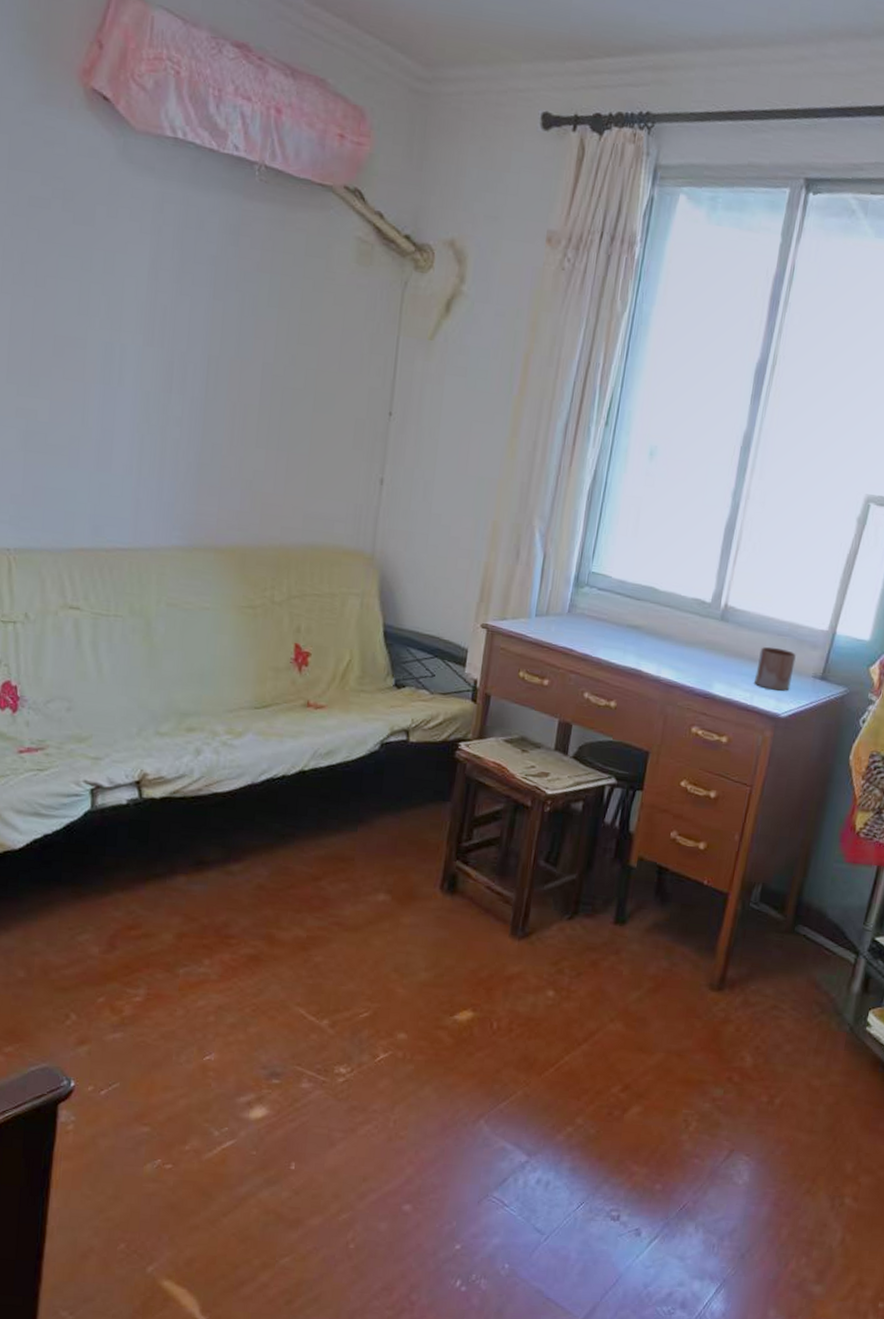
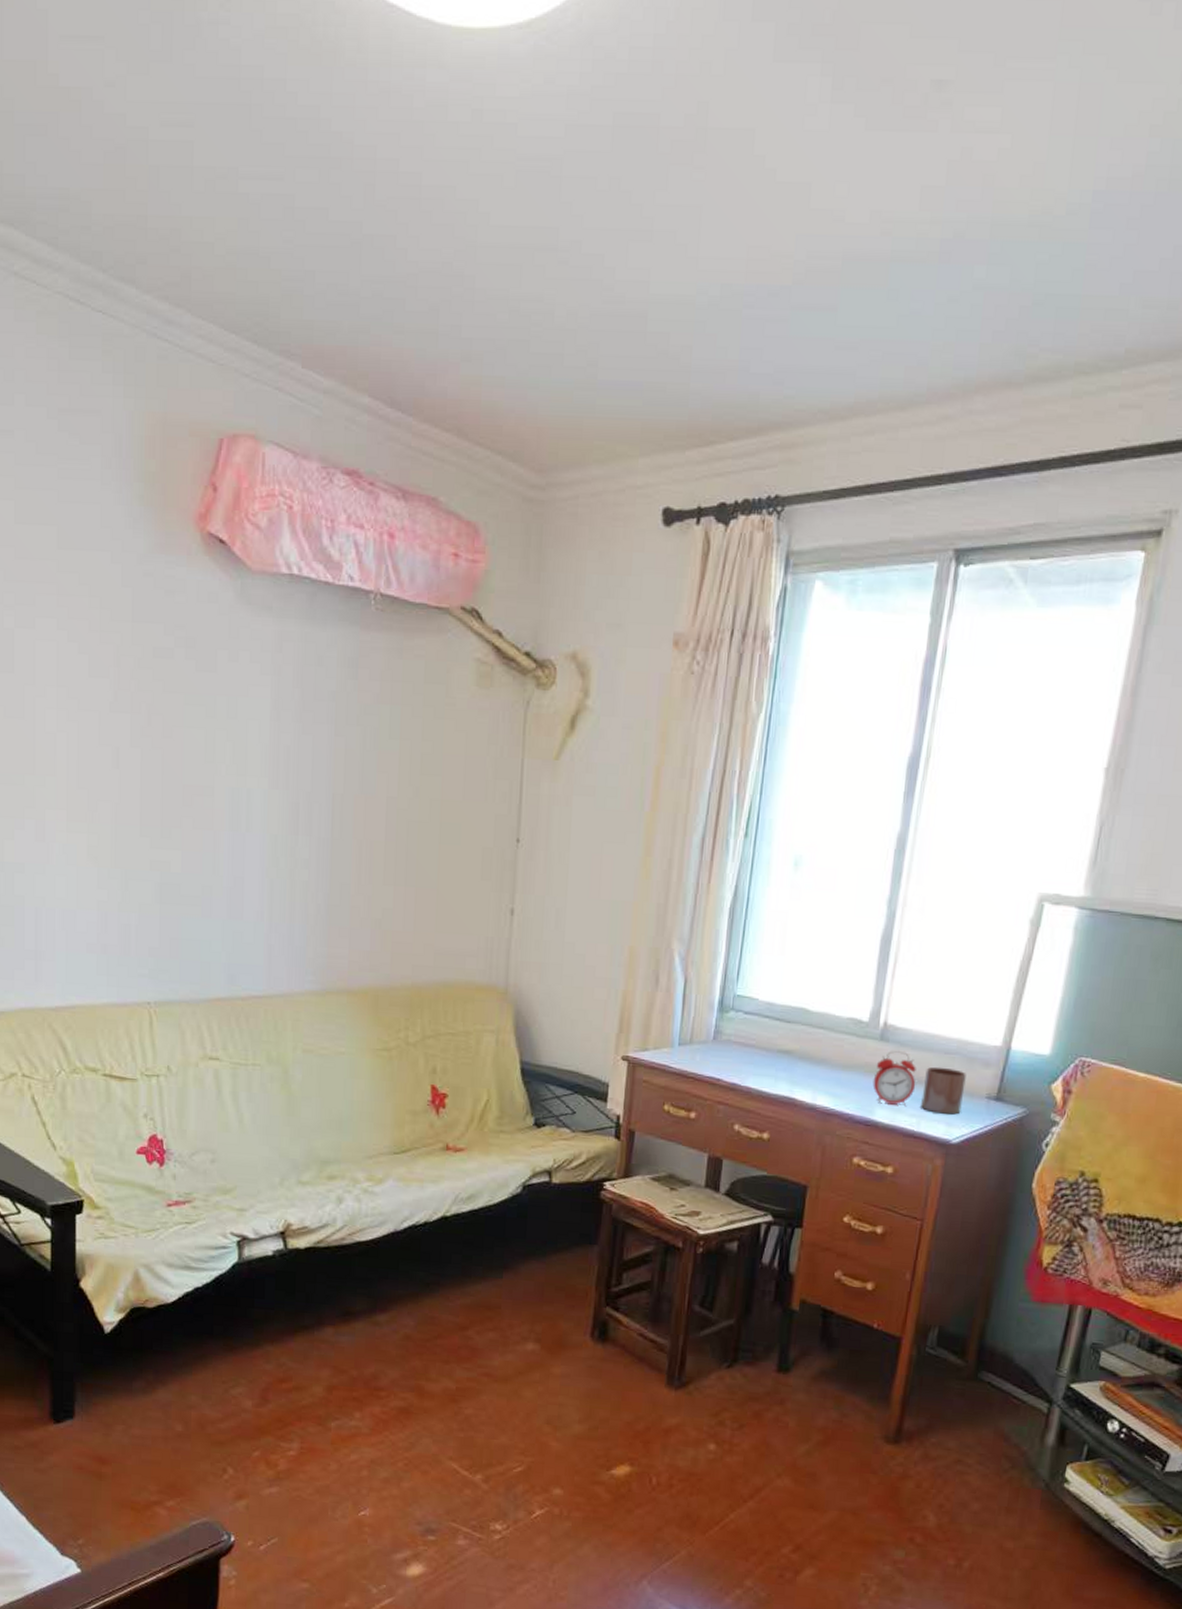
alarm clock: none [712,630,752,681] -> present [872,1050,916,1106]

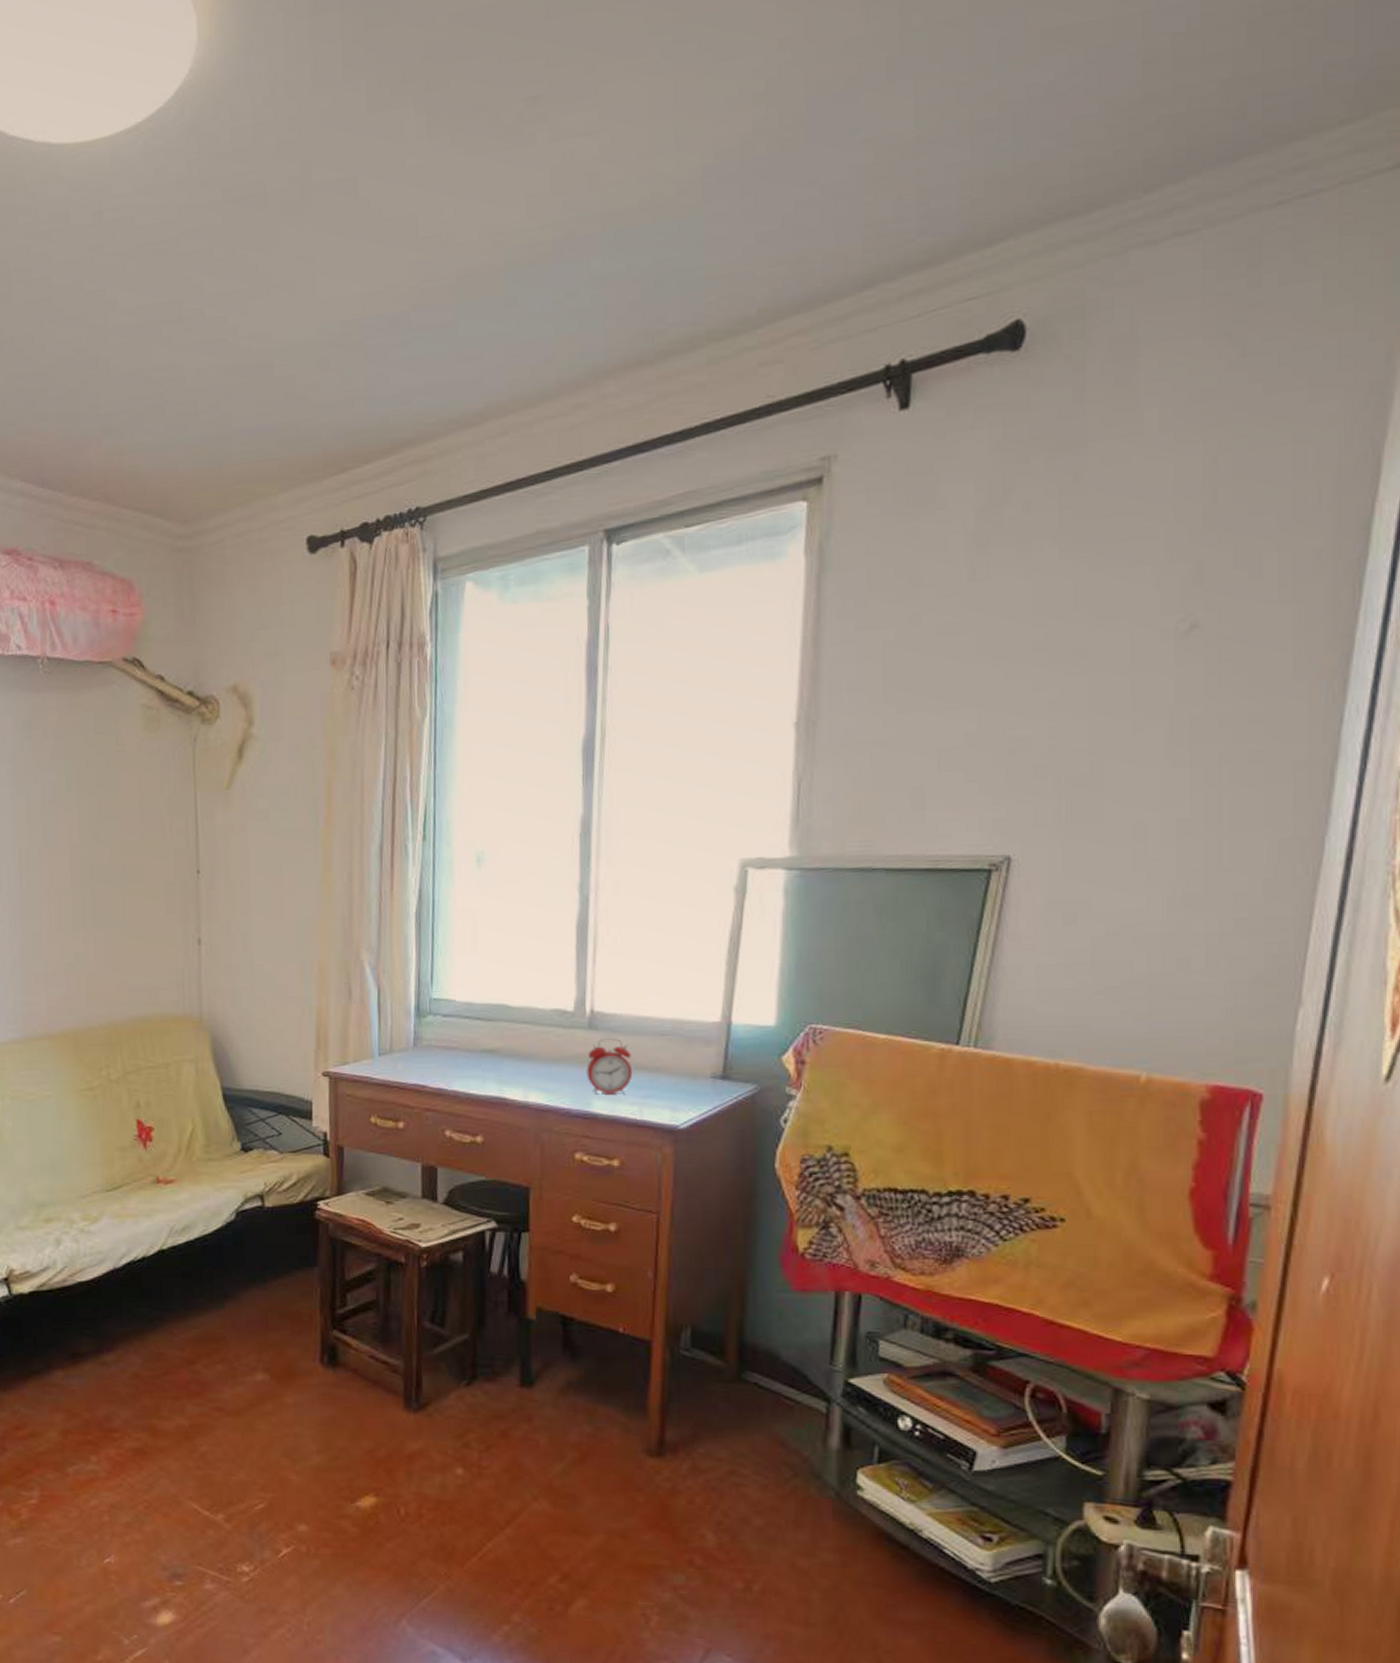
mug: present [921,1066,966,1115] -> none [641,1050,687,1099]

